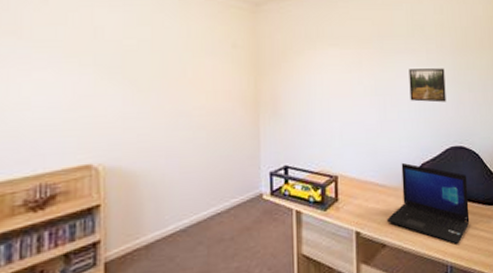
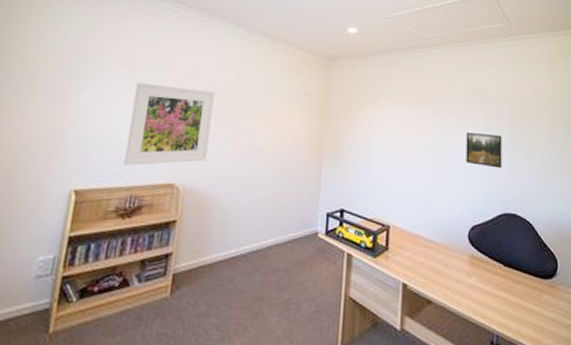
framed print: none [25,52,126,152] -> present [124,82,215,166]
laptop: present [387,162,470,244] -> none [435,221,520,313]

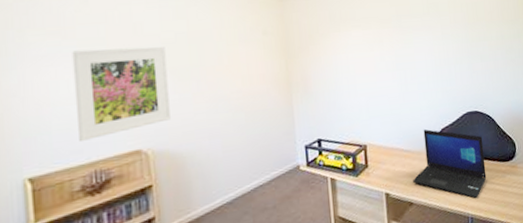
laptop: none [435,221,520,313] -> present [413,129,487,198]
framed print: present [466,132,502,169] -> none [426,41,461,74]

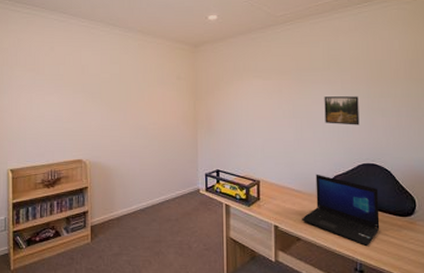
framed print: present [72,46,171,143] -> none [41,83,103,149]
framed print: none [426,41,461,74] -> present [324,96,360,125]

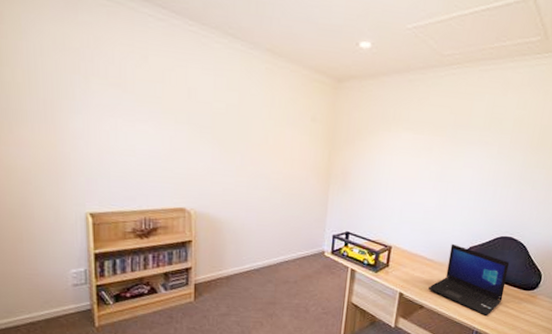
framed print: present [324,96,360,125] -> none [472,161,513,196]

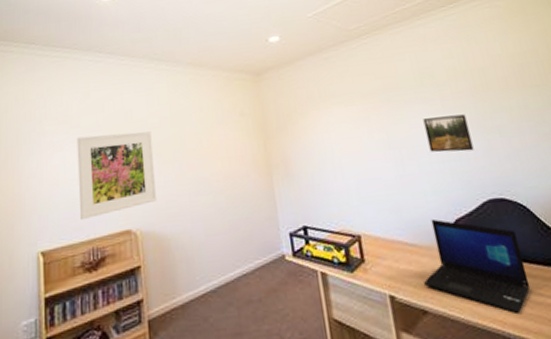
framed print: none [130,105,216,192] -> present [76,131,156,221]
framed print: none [472,161,513,196] -> present [423,114,474,153]

